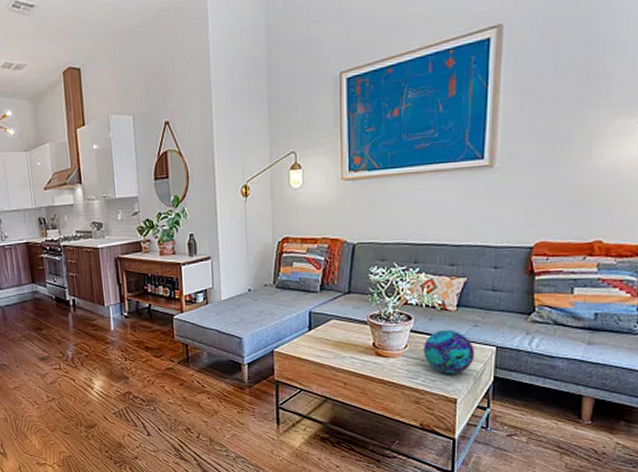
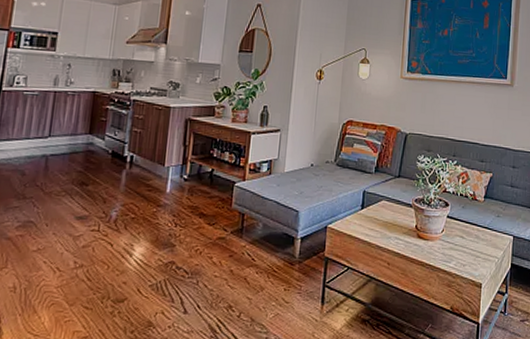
decorative ball: present [423,329,475,374] -> none [456,217,497,260]

